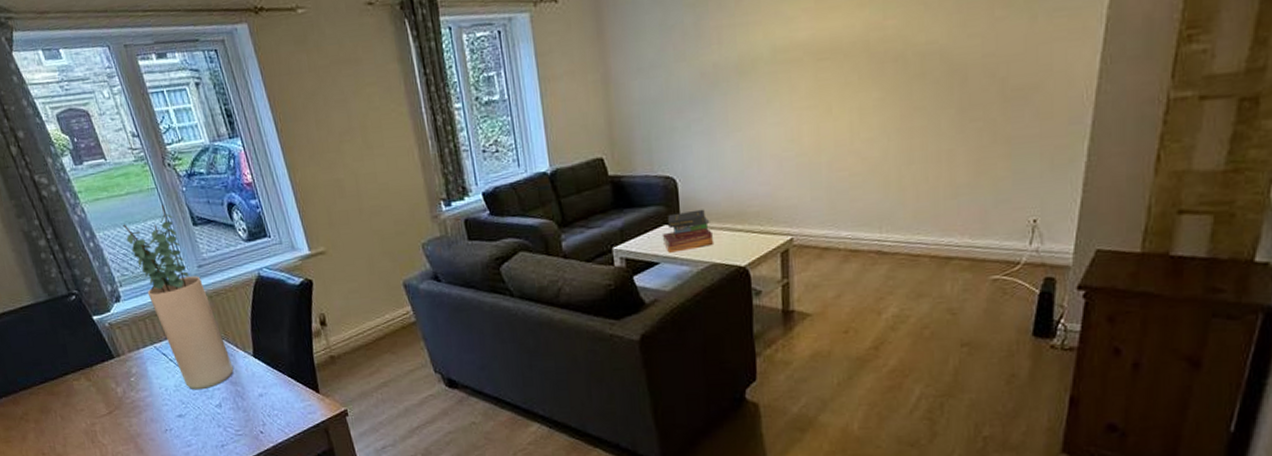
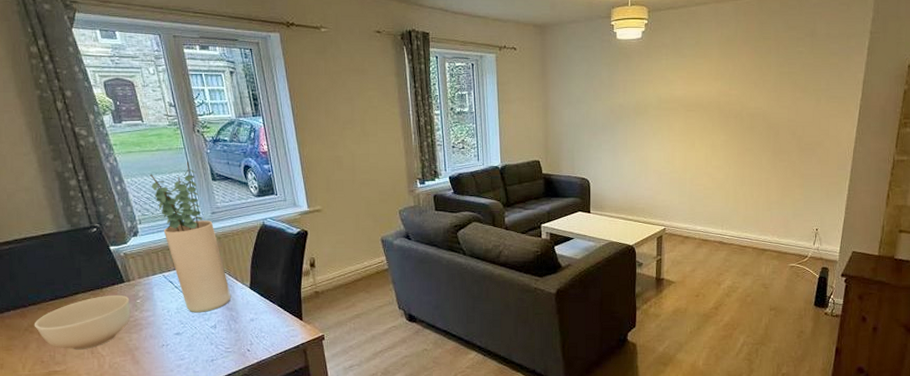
bowl: none [28,373,127,439] -> present [34,295,131,350]
books: present [662,209,713,253] -> none [577,203,612,232]

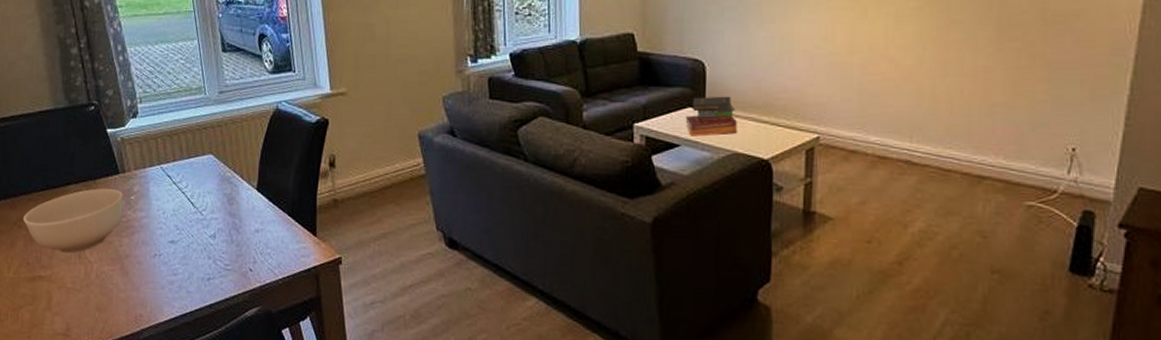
vase: present [150,162,231,313] -> none [154,28,235,218]
books: none [577,203,612,232] -> present [685,96,737,137]

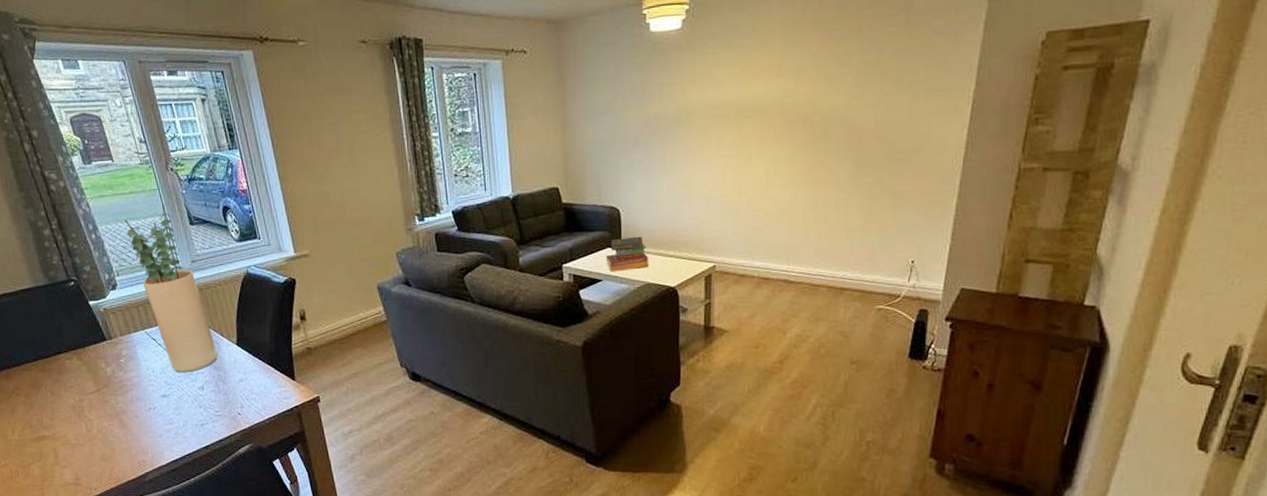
bowl: present [23,188,124,253] -> none [19,354,116,414]
vase: none [154,28,235,218] -> present [124,204,218,373]

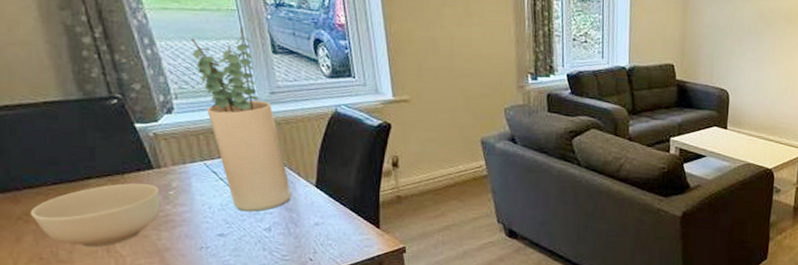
bowl: none [19,354,116,414] -> present [30,183,161,247]
books: present [605,236,648,272] -> none [711,118,750,150]

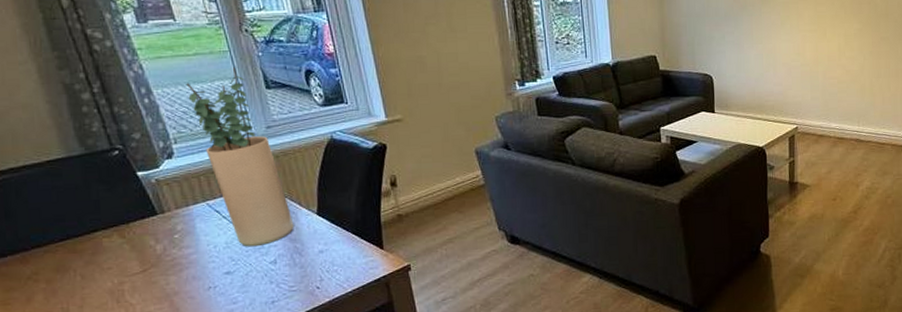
bowl: present [30,183,161,247] -> none [39,229,167,300]

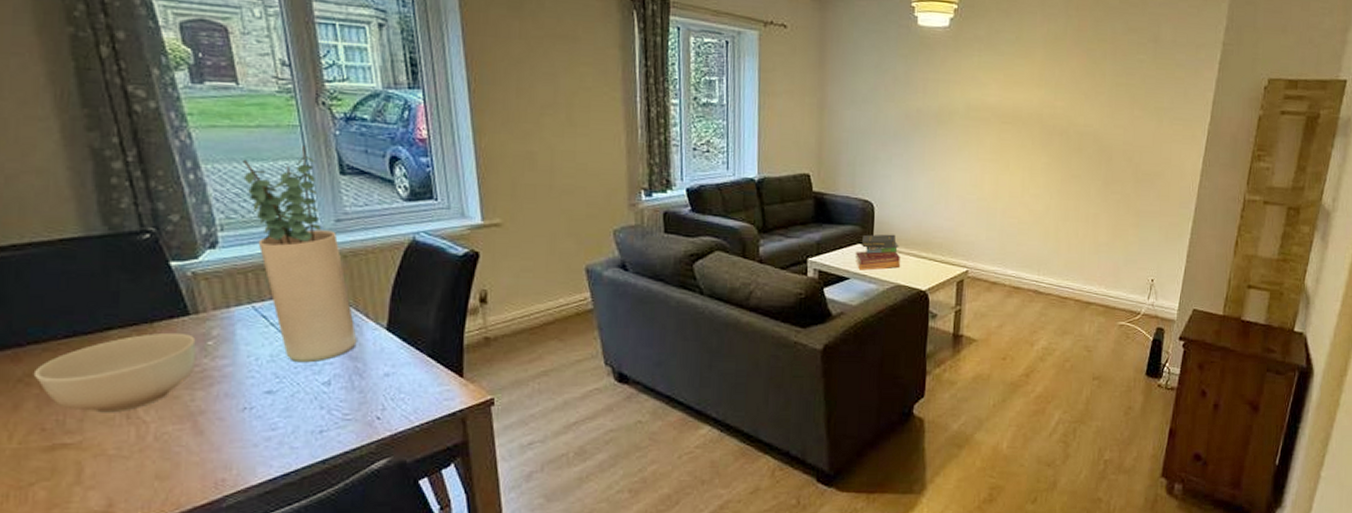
bowl: none [39,229,167,300] -> present [33,332,197,413]
books: none [700,101,739,134] -> present [855,234,900,270]

